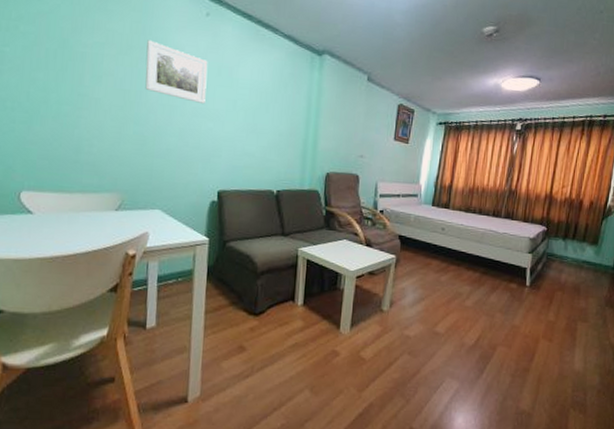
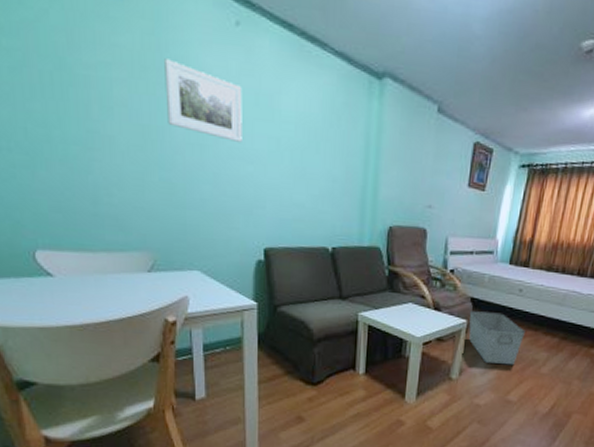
storage bin: none [397,247,449,298] -> present [469,311,525,365]

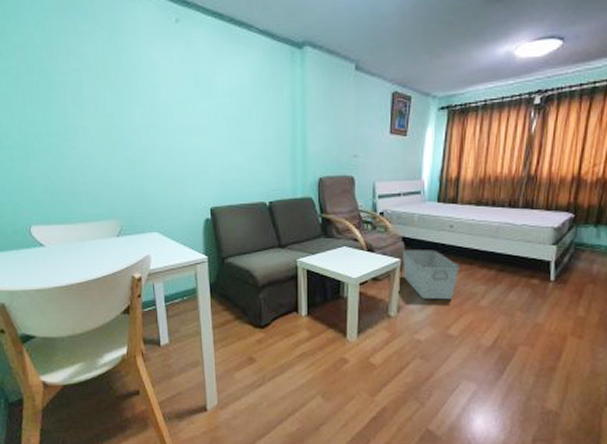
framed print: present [164,58,242,142] -> none [121,58,187,119]

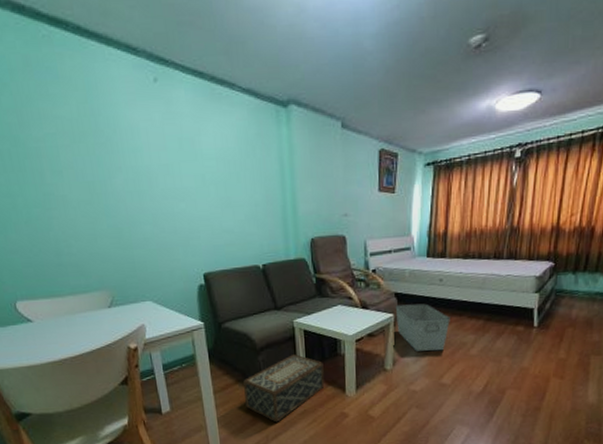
woven basket: none [243,294,325,363] -> present [243,354,325,423]

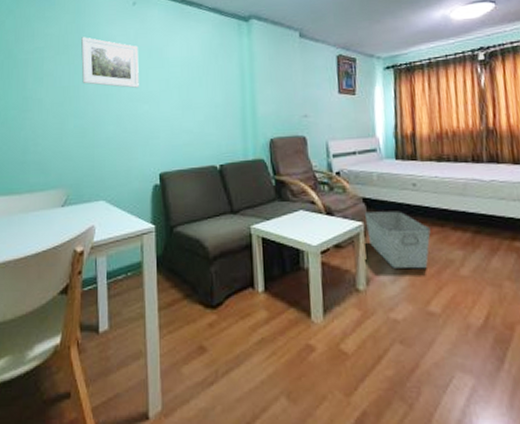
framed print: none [98,121,173,184] -> present [81,37,139,88]
woven basket: present [243,354,325,423] -> none [193,266,286,353]

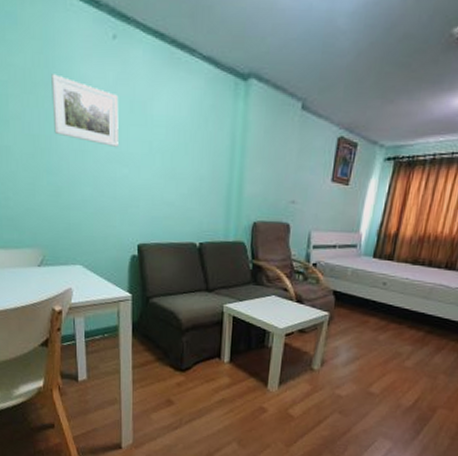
storage bin: present [364,211,431,269] -> none [331,304,389,358]

